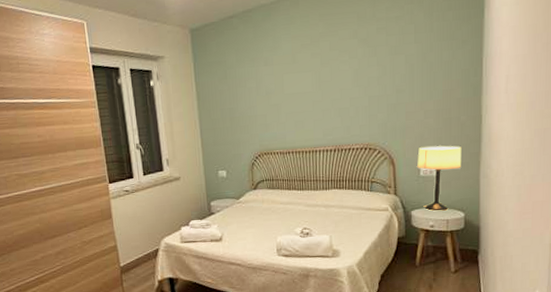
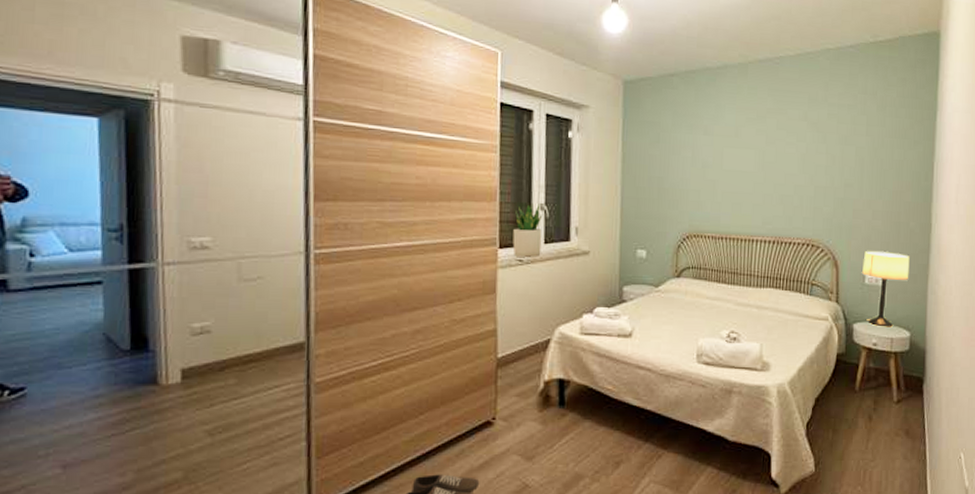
planter: none [117,144,142,189] -> present [512,203,543,258]

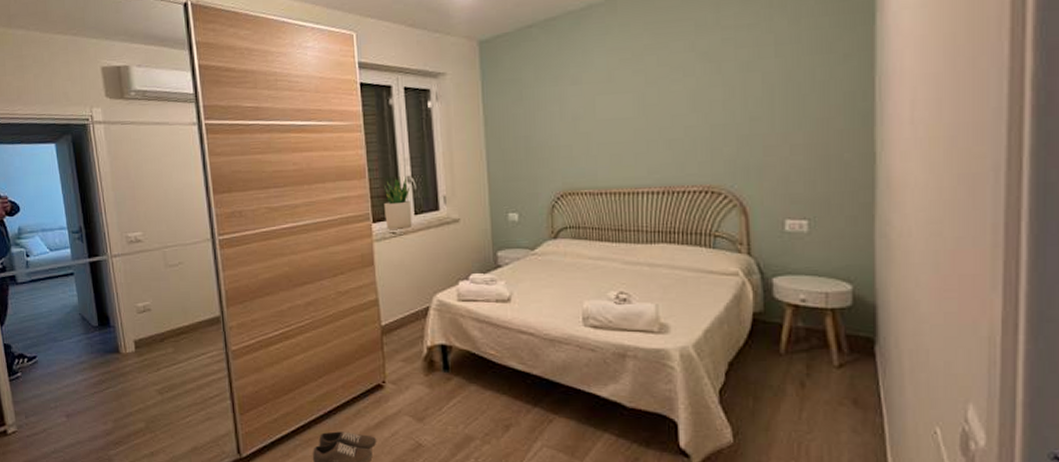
table lamp: present [862,251,910,327] -> none [780,192,847,280]

